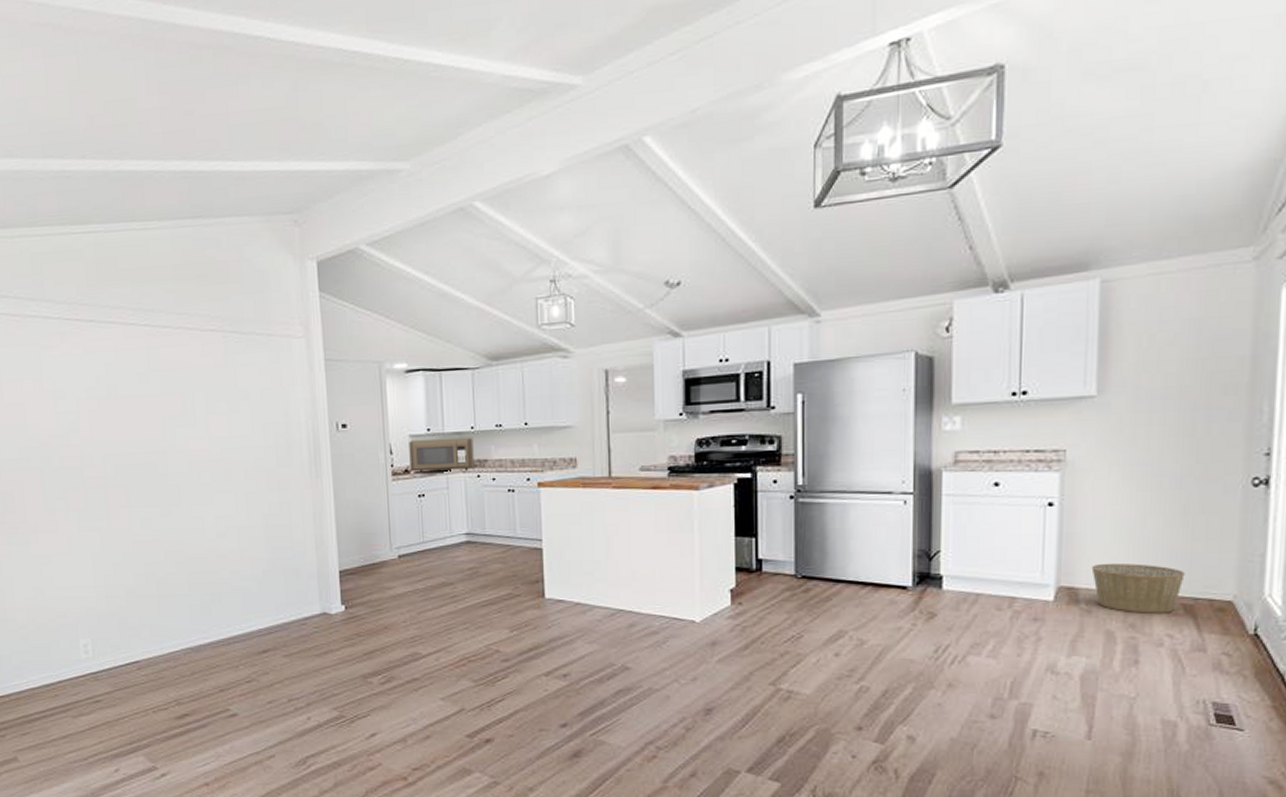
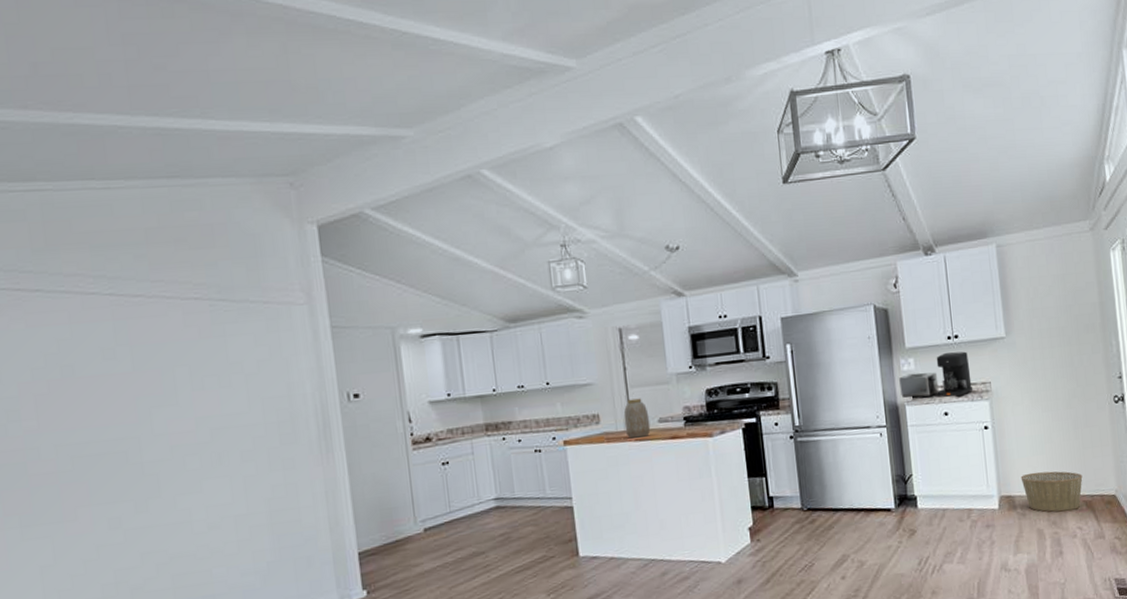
microwave: present [409,436,474,473] -> none [428,399,499,440]
vase: none [602,444,631,485] -> present [623,398,651,439]
toaster: none [938,433,991,464] -> present [899,372,939,399]
coffee maker: none [987,411,1040,465] -> present [936,351,973,398]

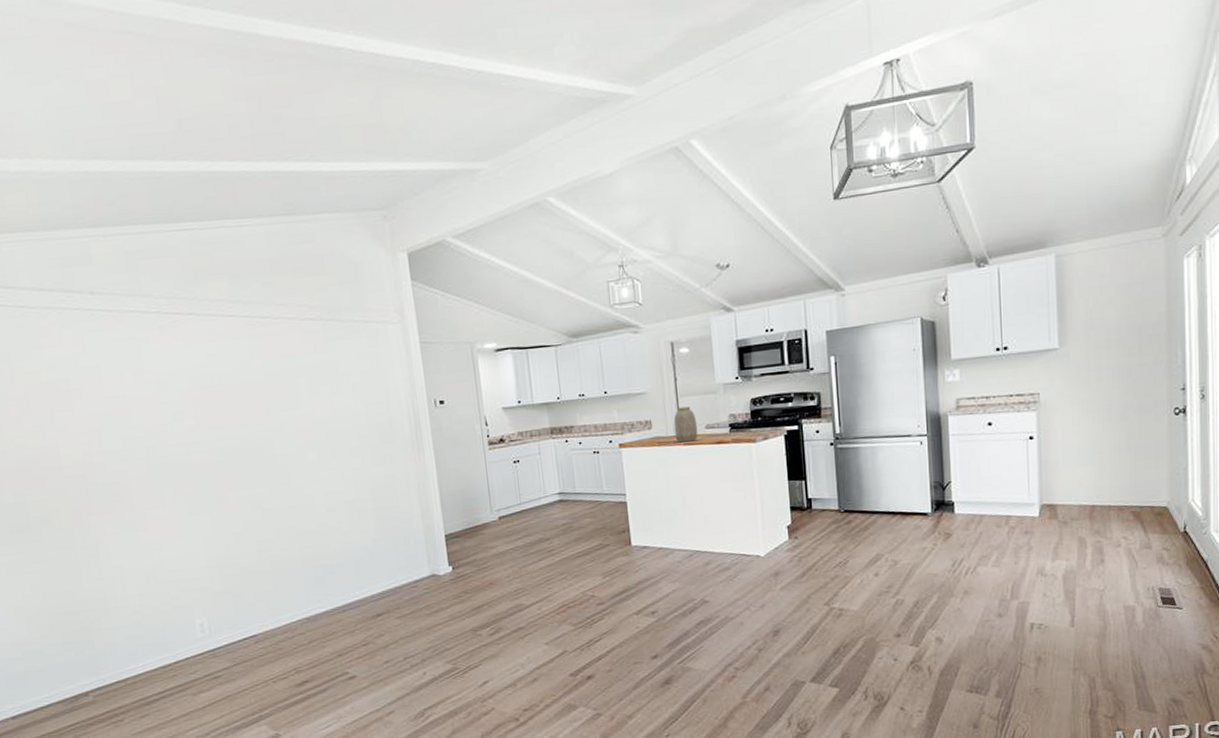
toaster: present [899,372,939,399] -> none [943,383,984,409]
coffee maker: present [936,351,973,398] -> none [981,363,1020,408]
basket: present [1020,471,1083,512] -> none [1064,481,1132,522]

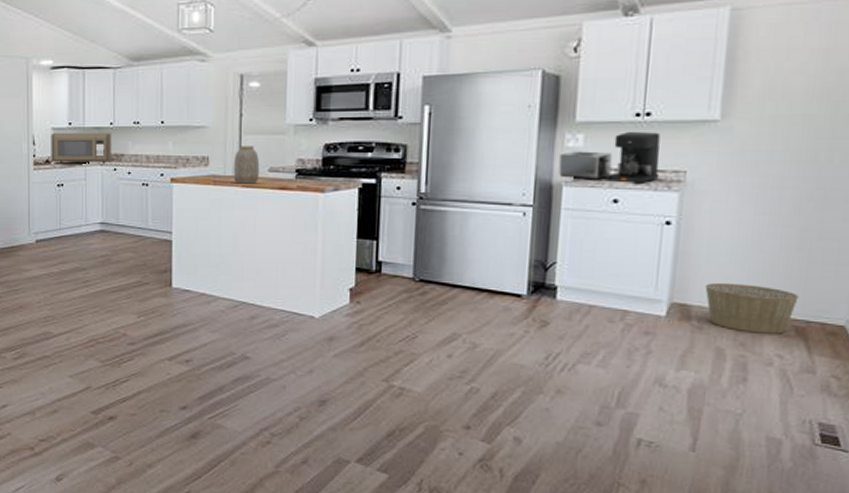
microwave: none [502,406,563,441] -> present [51,132,112,164]
toaster: none [943,383,984,409] -> present [559,151,613,180]
coffee maker: none [981,363,1020,408] -> present [607,132,660,183]
basket: none [1064,481,1132,522] -> present [705,282,799,334]

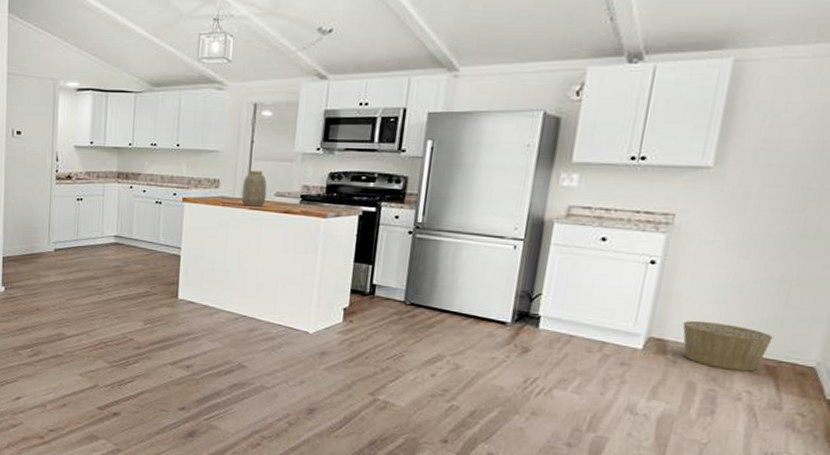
microwave: present [51,132,112,164] -> none [72,150,130,182]
toaster: present [559,151,613,180] -> none [551,190,606,219]
coffee maker: present [607,132,660,183] -> none [598,174,653,224]

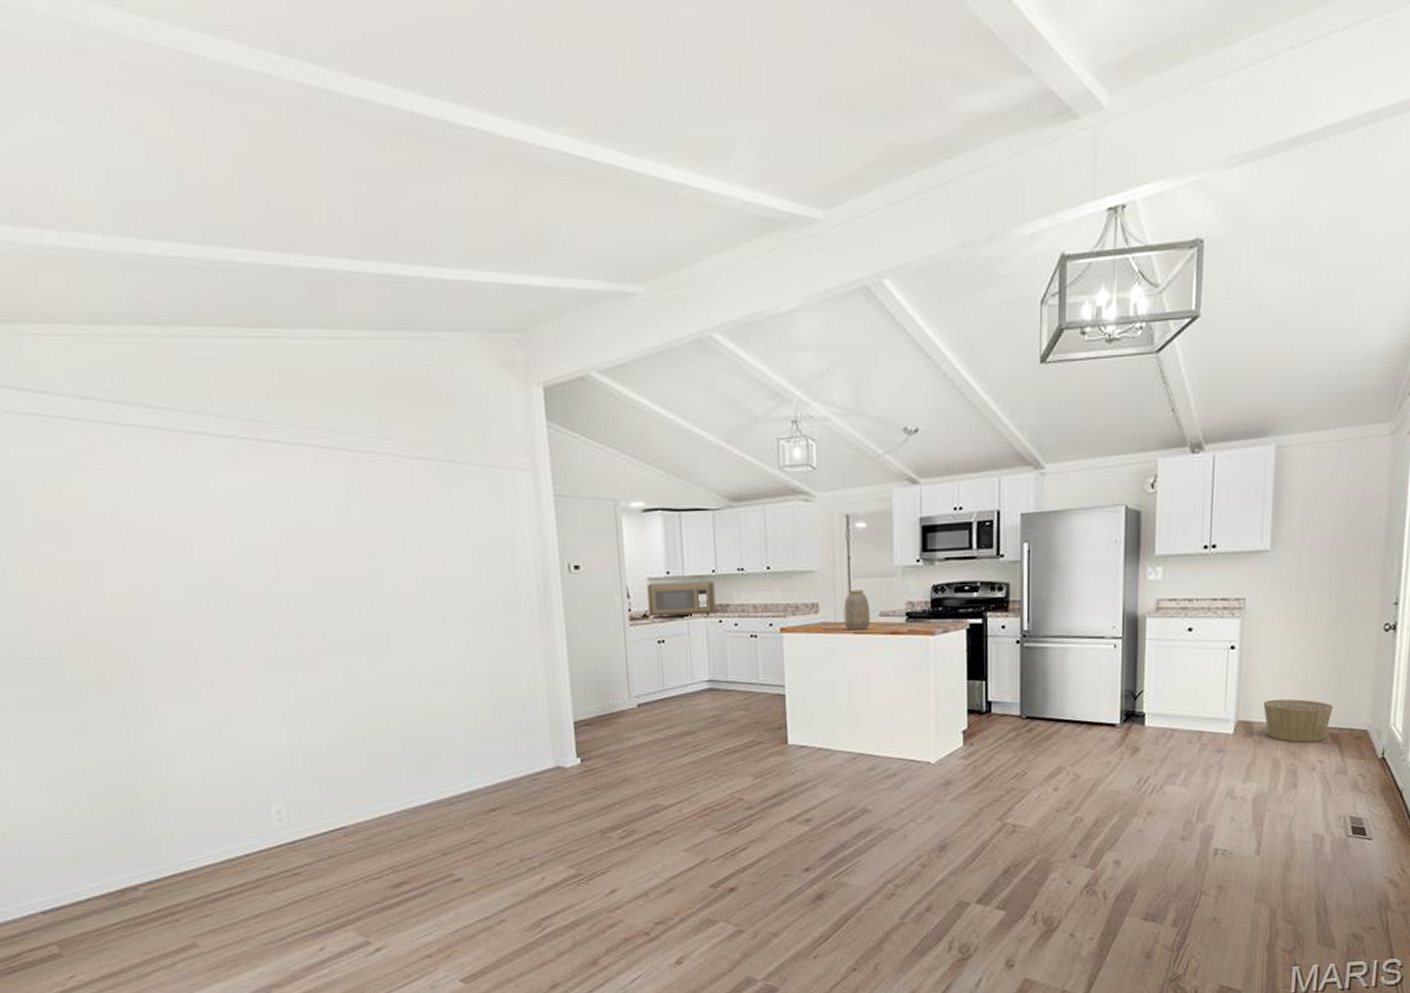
microwave: none [72,150,130,182] -> present [647,580,716,618]

